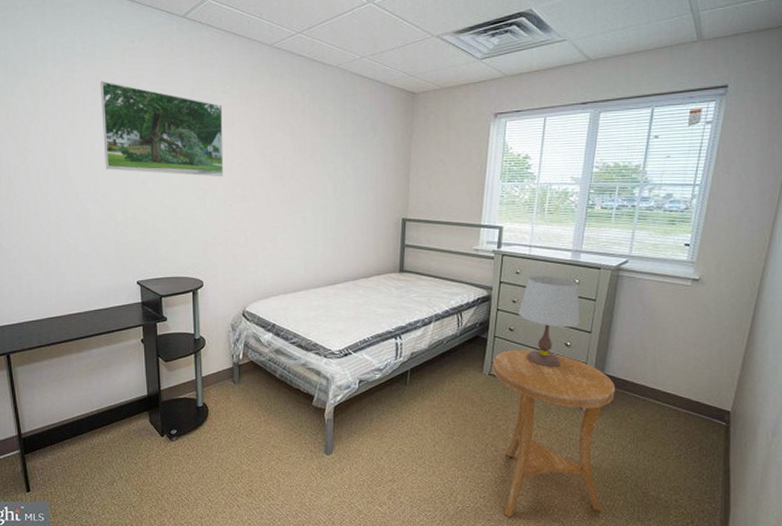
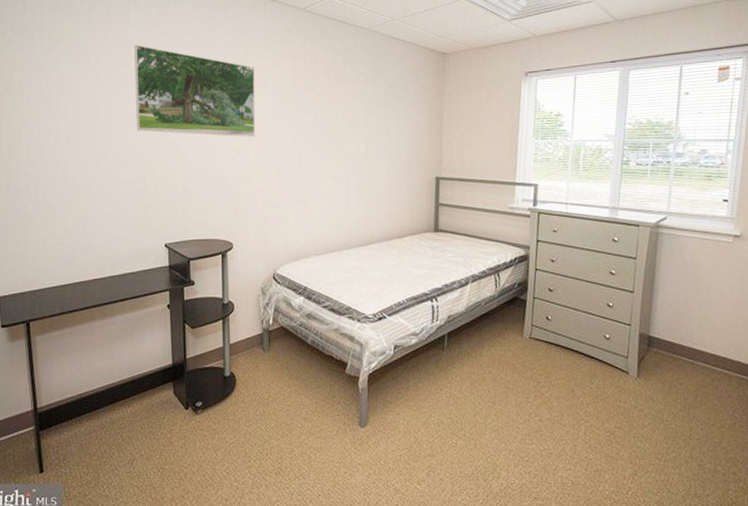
side table: present [492,349,616,518] -> none [532,310,663,496]
table lamp: present [518,276,580,367] -> none [557,233,621,329]

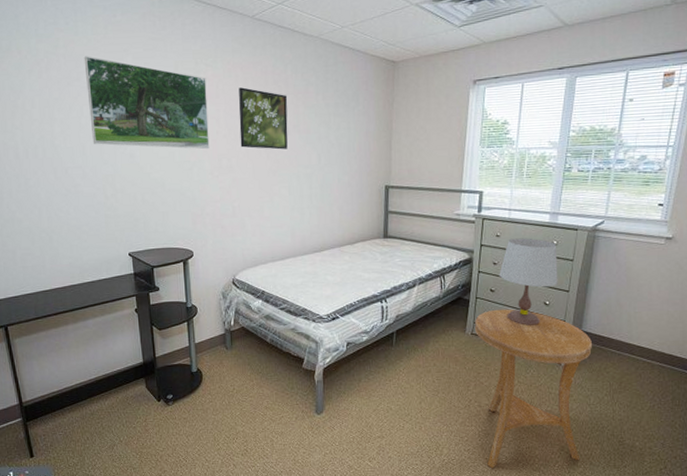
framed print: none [286,76,337,139] -> present [239,87,288,150]
side table: none [532,310,663,496] -> present [474,309,593,469]
table lamp: none [557,233,621,329] -> present [499,238,558,326]

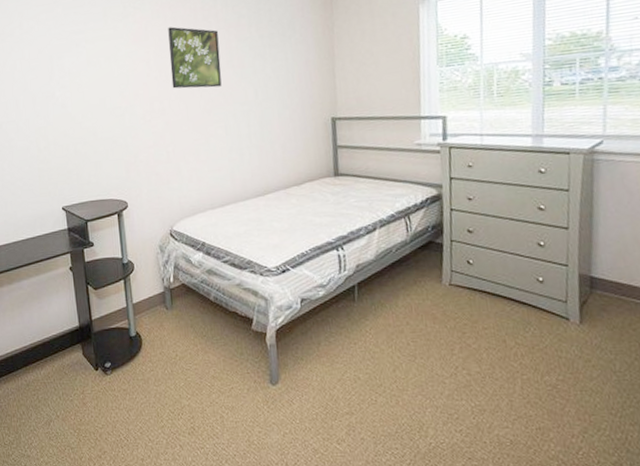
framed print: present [84,56,210,150] -> none [16,11,141,98]
side table: present [474,309,593,469] -> none [452,252,611,456]
table lamp: present [499,238,558,326] -> none [476,166,553,273]

